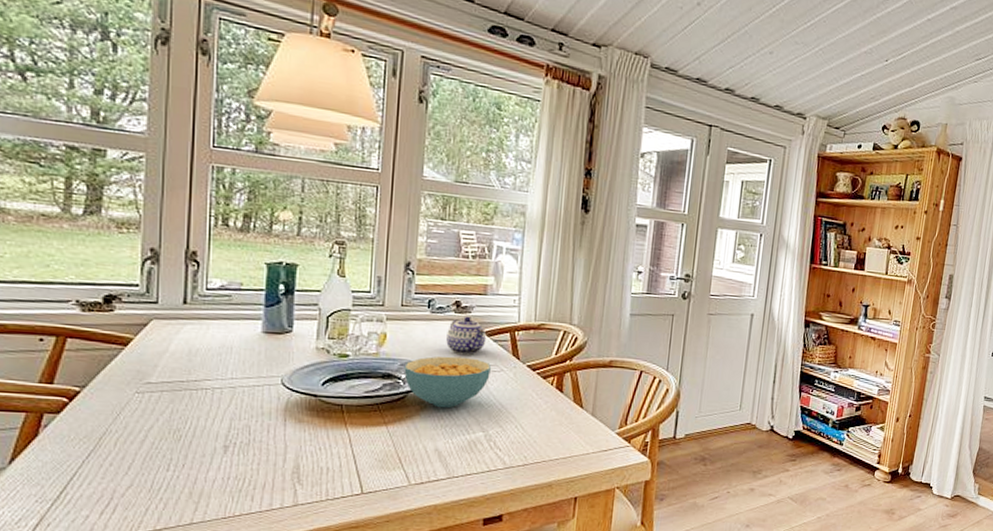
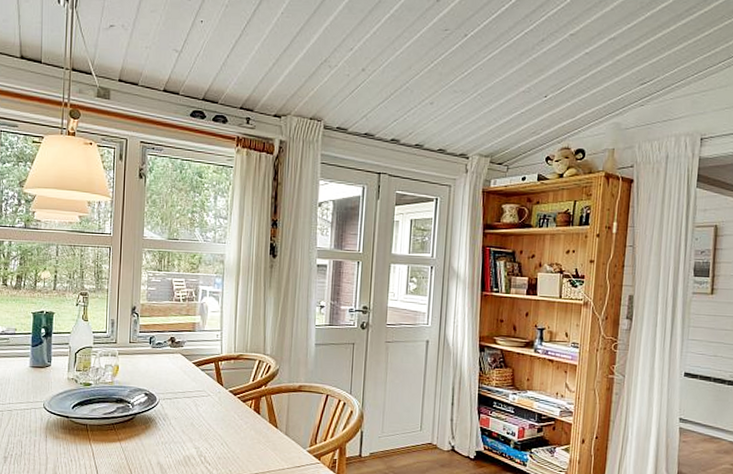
cereal bowl: present [404,356,491,408] -> none [132,383,200,428]
teapot: present [446,316,487,355] -> none [164,349,196,382]

